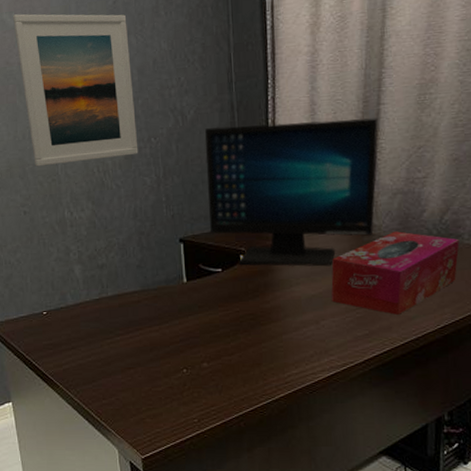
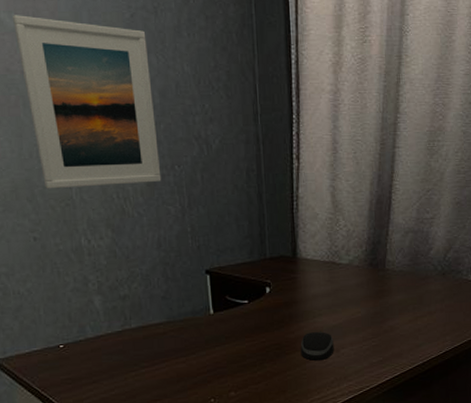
computer monitor: present [205,118,378,267] -> none [231,158,393,299]
computer mouse: none [276,300,314,332] -> present [300,331,334,360]
tissue box: present [331,231,460,315] -> none [350,267,459,343]

